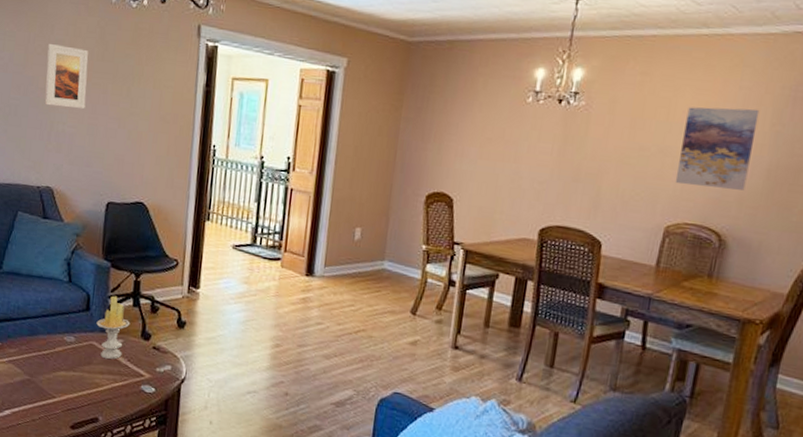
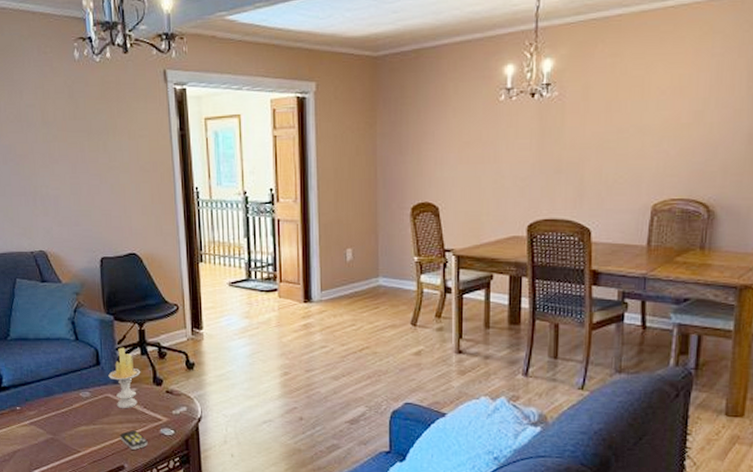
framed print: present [44,43,89,110] -> none [18,109,65,171]
remote control: none [98,382,127,403] -> present [120,430,148,450]
wall art: present [675,106,760,190] -> none [657,74,735,161]

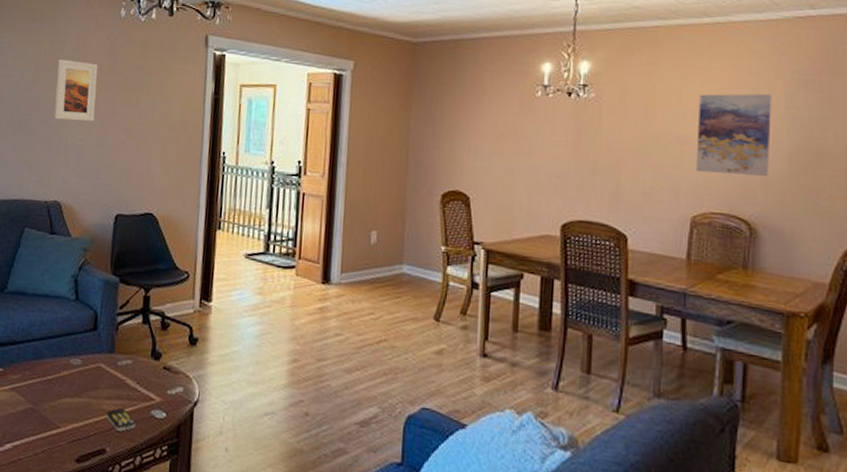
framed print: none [18,109,65,171] -> present [53,58,98,122]
candle: present [108,347,141,409] -> none [104,313,140,383]
wall art: none [657,74,735,161] -> present [695,93,772,176]

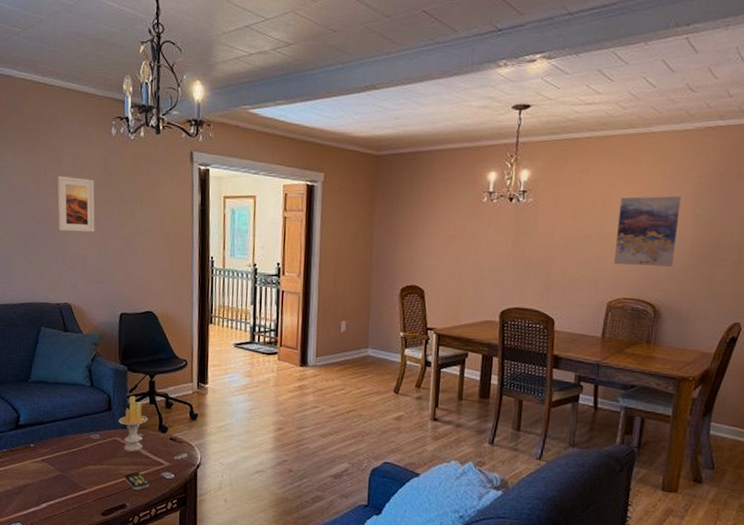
candle: none [104,313,140,383] -> present [118,395,148,452]

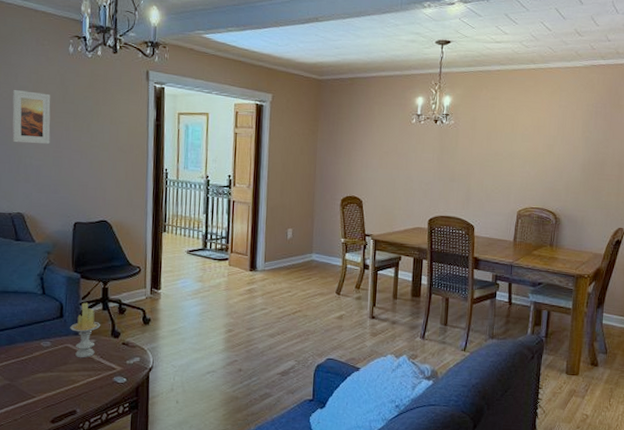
remote control: present [124,472,149,490] -> none [75,378,101,396]
wall art: present [613,195,682,267] -> none [521,121,574,181]

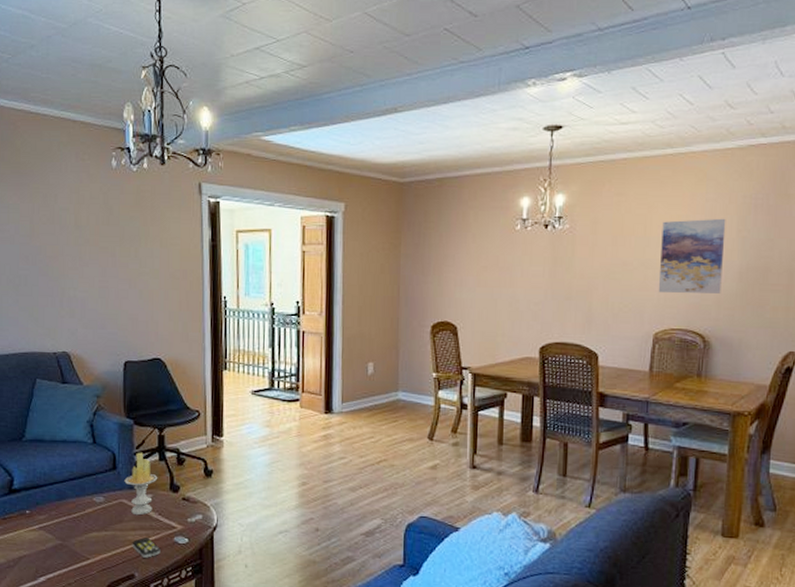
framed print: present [12,89,51,145] -> none [52,212,95,274]
remote control: none [75,378,101,396] -> present [132,537,161,558]
wall art: none [521,121,574,181] -> present [658,218,726,294]

